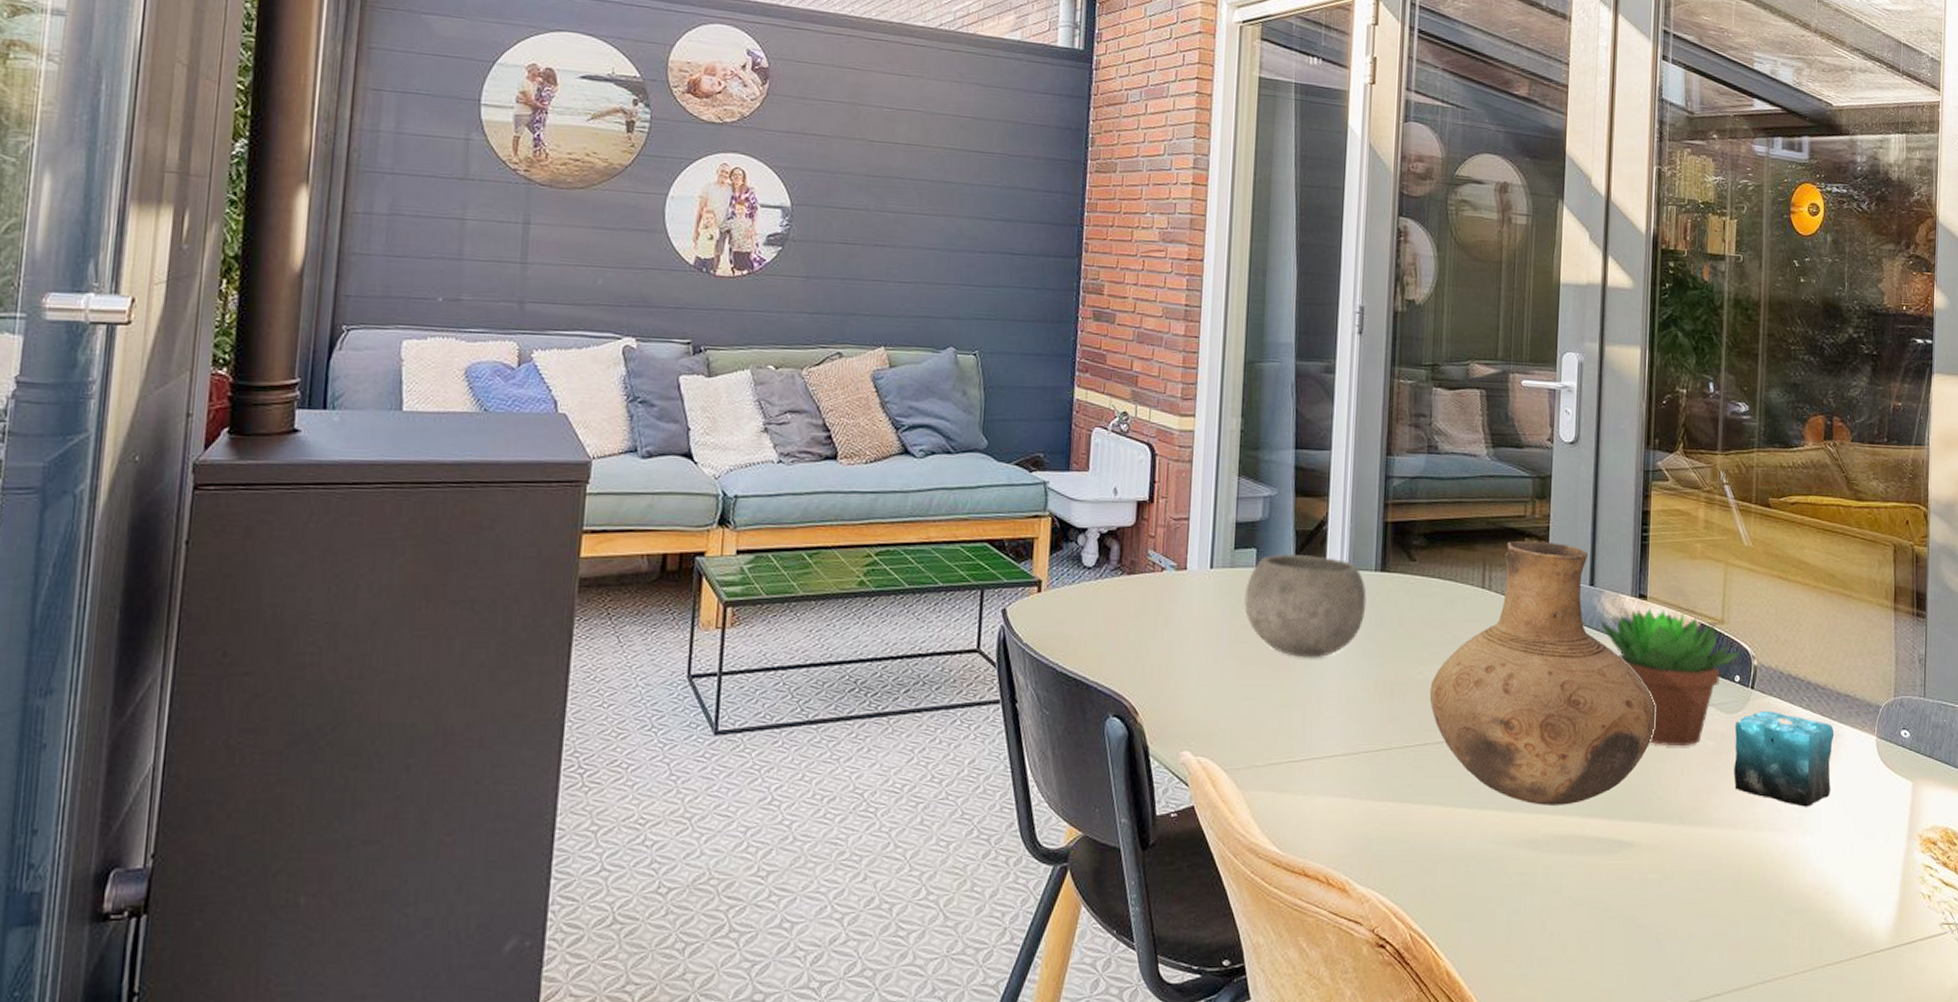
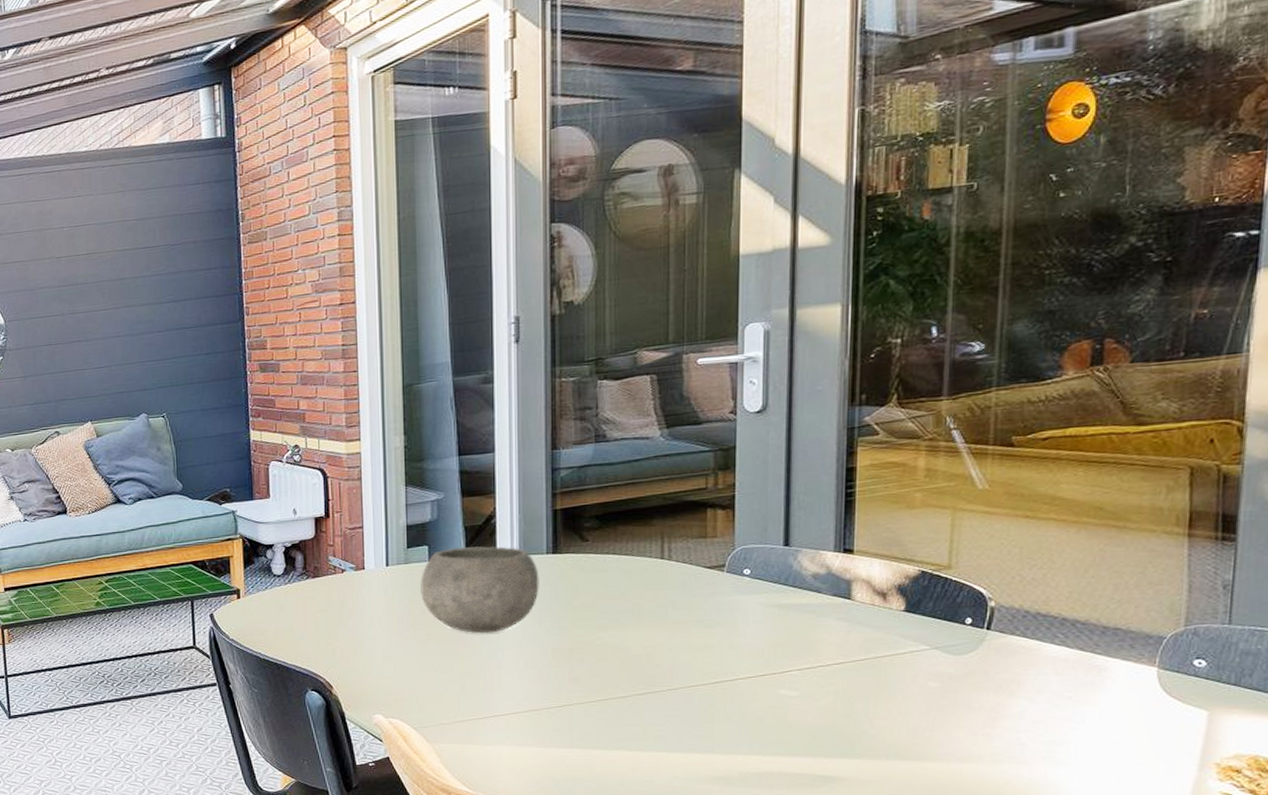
vase: present [1429,540,1656,805] -> none [609,509,866,747]
succulent plant: present [1600,608,1741,747] -> none [797,561,973,689]
candle: present [1734,696,1835,807] -> none [964,634,1099,740]

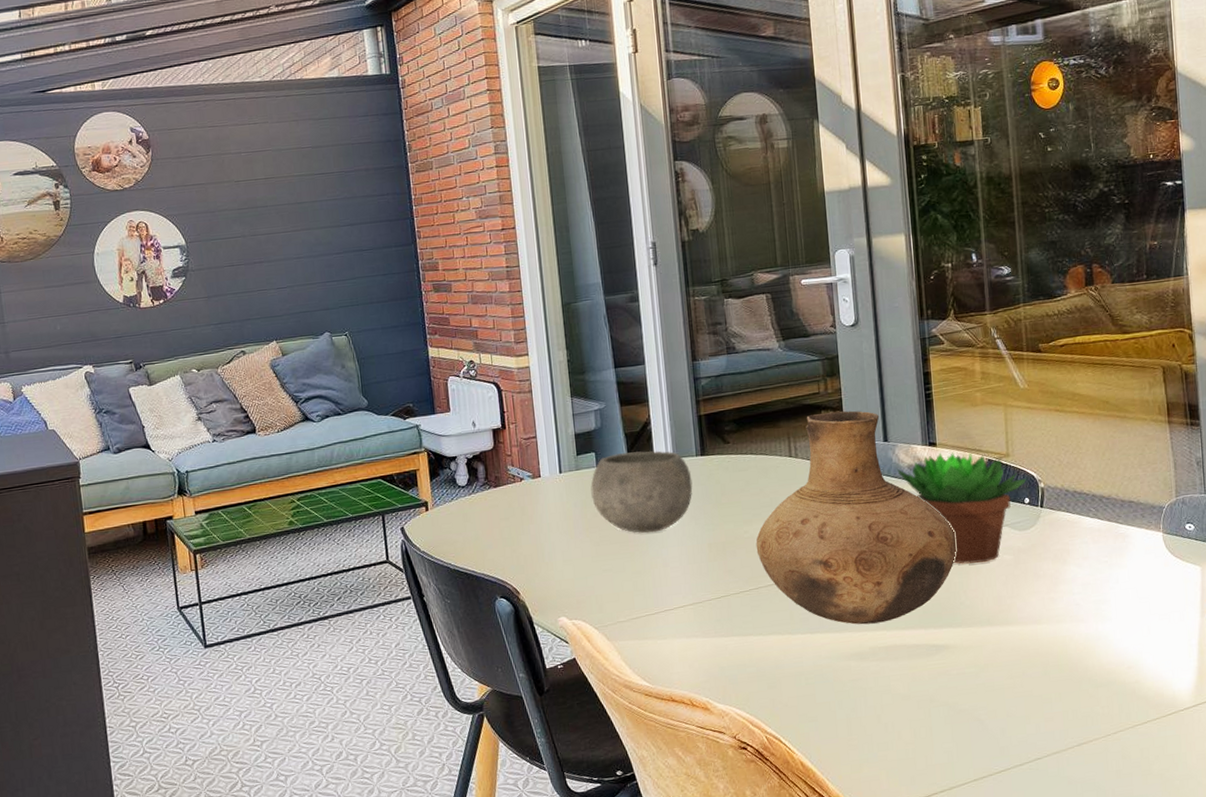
vase: none [609,509,866,747] -> present [756,410,957,625]
succulent plant: none [797,561,973,689] -> present [897,452,1028,564]

